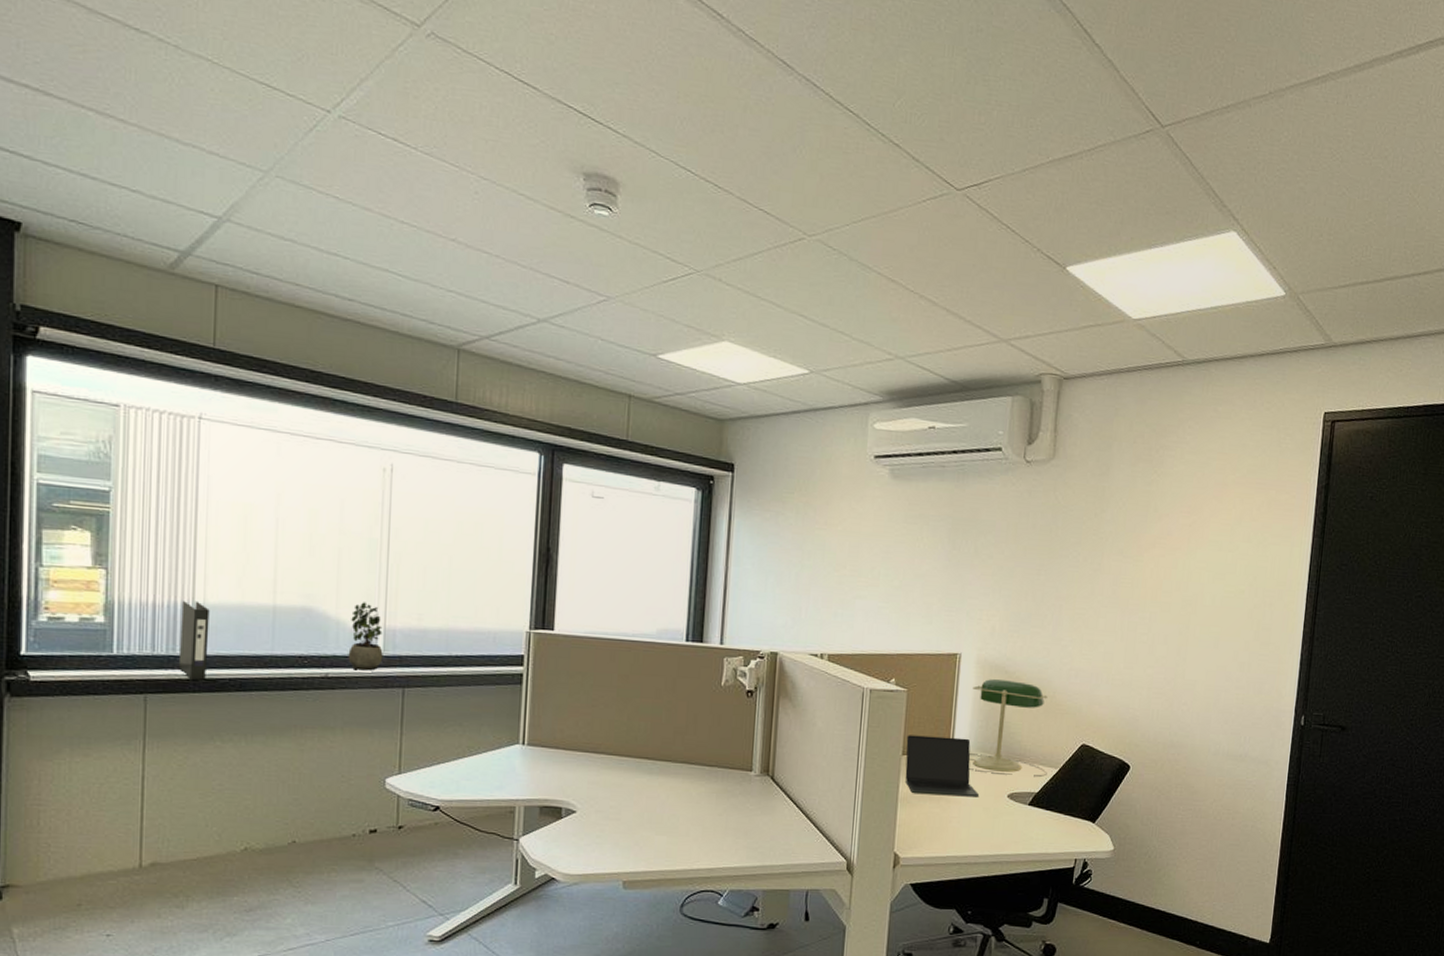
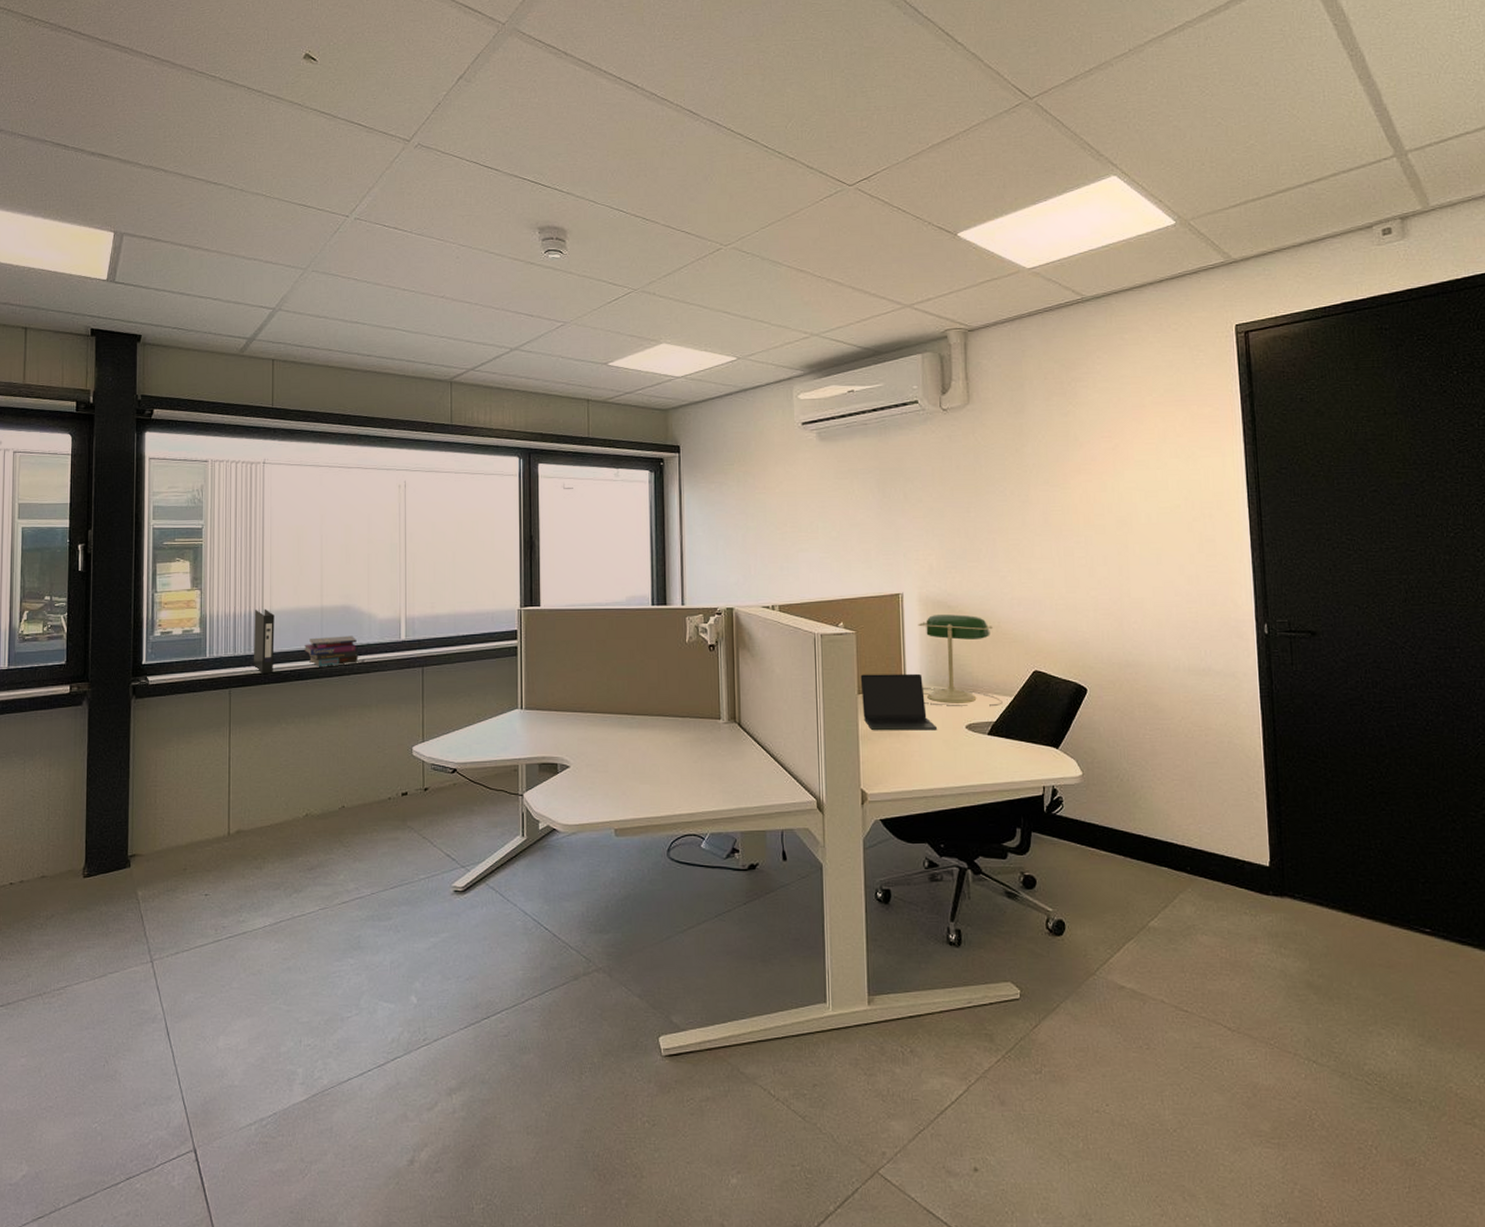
books: none [249,642,320,677] -> present [305,635,358,666]
potted plant: present [348,602,383,671] -> none [379,597,405,655]

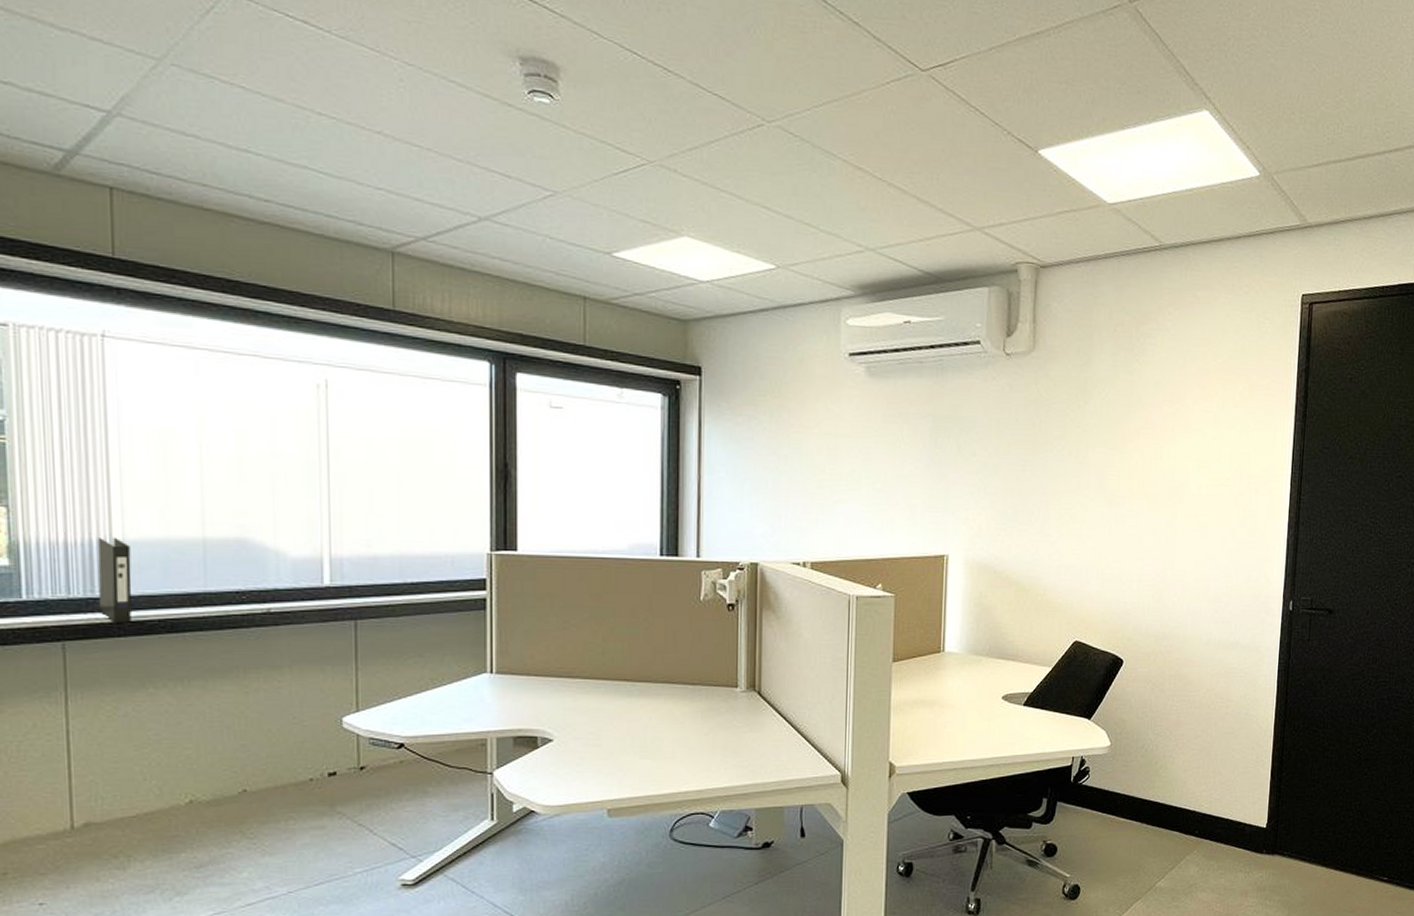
books: present [305,635,358,666] -> none [179,577,261,616]
laptop: present [860,673,937,731] -> none [896,641,972,701]
desk lamp: present [918,614,1003,707] -> none [961,580,1041,677]

